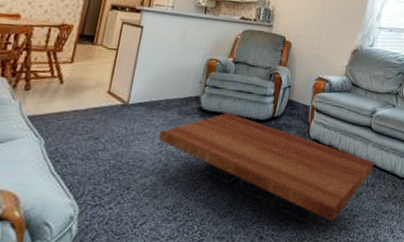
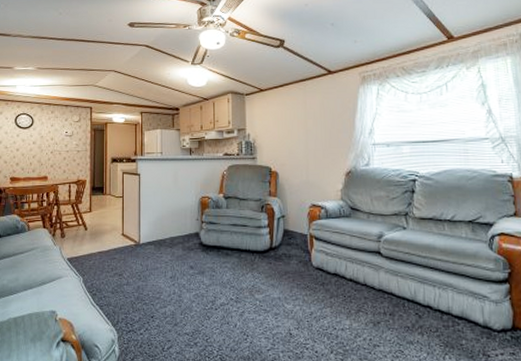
coffee table: present [158,112,374,223] -> none [169,246,390,352]

